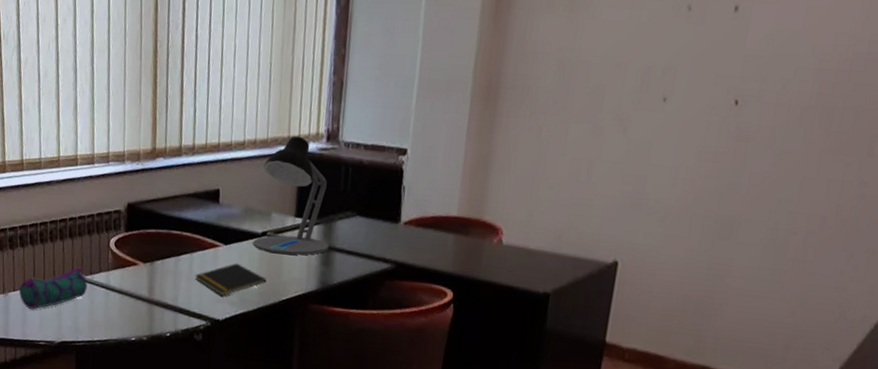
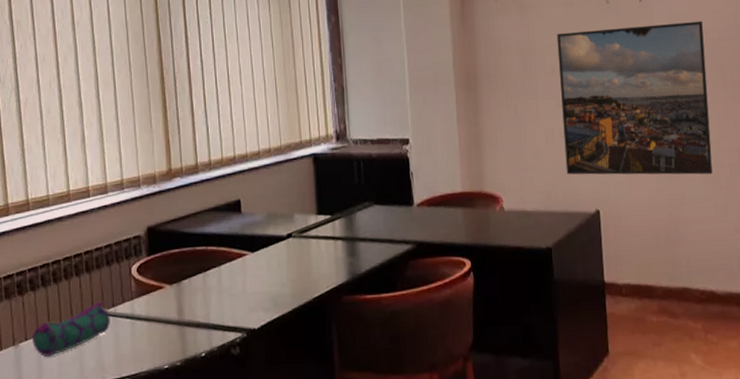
notepad: present [195,263,267,296] -> none [225,268,298,303]
desk lamp: present [252,136,330,256] -> none [278,139,354,253]
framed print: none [586,43,820,241] -> present [556,21,713,175]

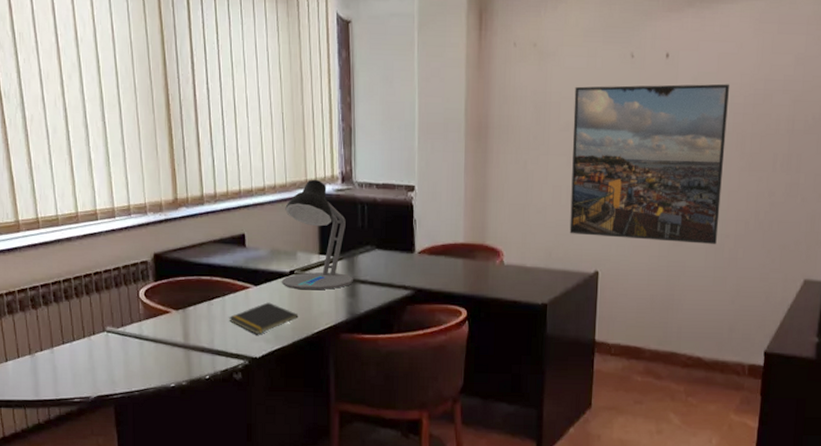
pencil case: present [32,302,110,357] -> none [47,321,120,367]
notepad: none [225,268,298,303] -> present [229,302,299,334]
desk lamp: none [278,139,354,253] -> present [281,179,354,290]

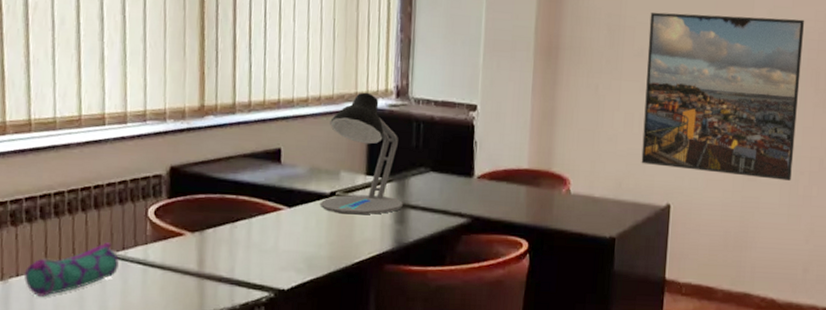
pencil case: none [47,321,120,367] -> present [24,242,119,296]
notepad: present [229,302,299,334] -> none [255,226,338,263]

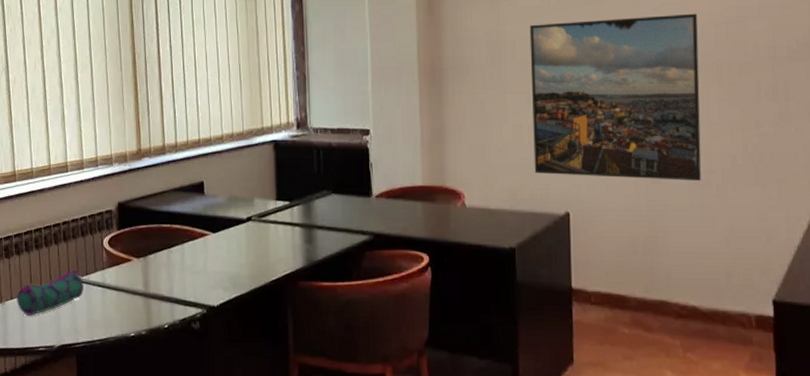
desk lamp: present [319,92,404,215] -> none [238,126,311,237]

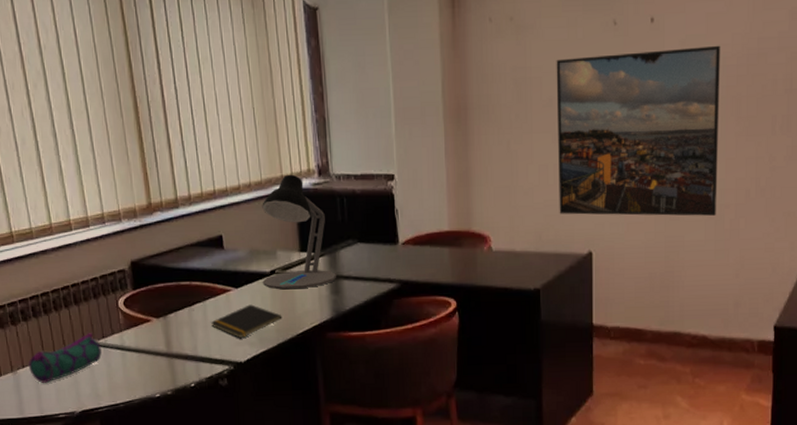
notepad: none [188,249,256,282] -> present [211,304,282,338]
desk lamp: none [238,126,311,237] -> present [262,174,337,290]

